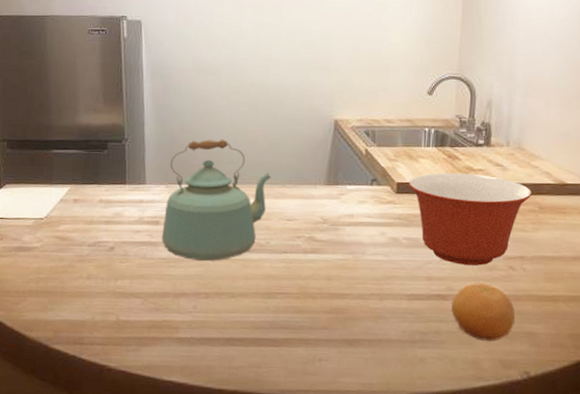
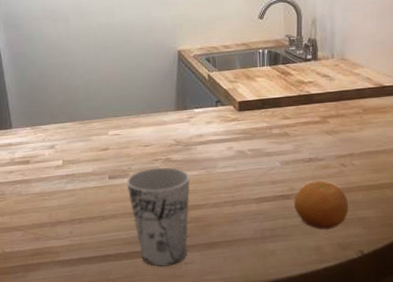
kettle: present [162,139,272,262] -> none [32,79,127,192]
cup: none [262,245,335,361] -> present [126,167,191,267]
mixing bowl: present [409,173,533,266] -> none [249,86,357,167]

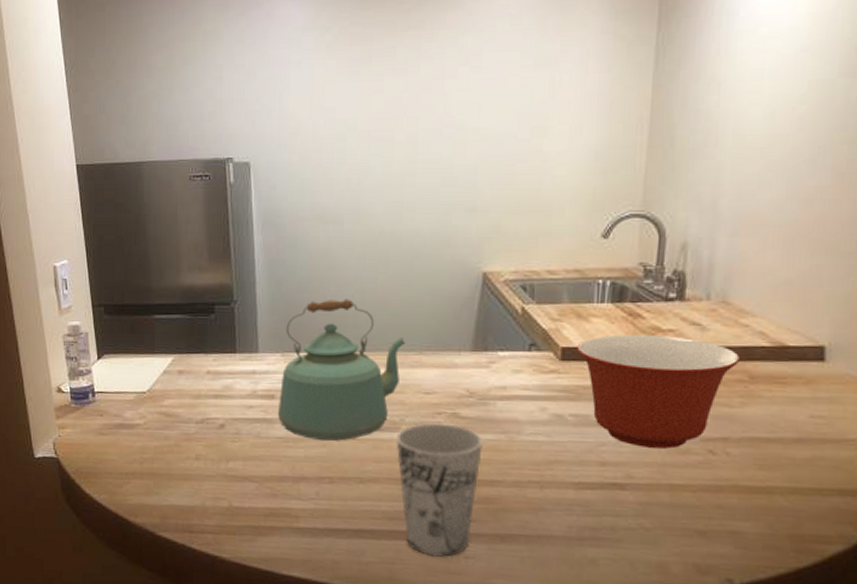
kettle: none [32,79,127,192] -> present [278,299,406,441]
mixing bowl: none [249,86,357,167] -> present [577,335,741,449]
fruit: present [294,180,349,230] -> none [631,468,716,541]

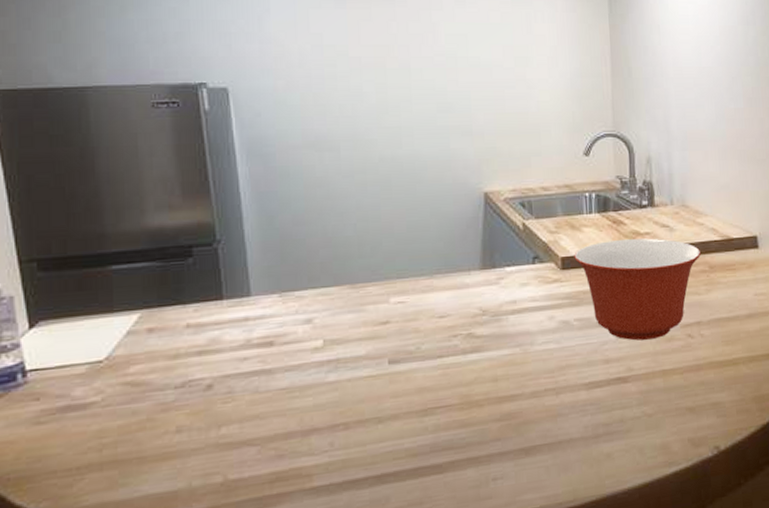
kettle: present [278,299,406,441] -> none [279,228,416,385]
cup: present [396,423,484,558] -> none [413,345,501,487]

